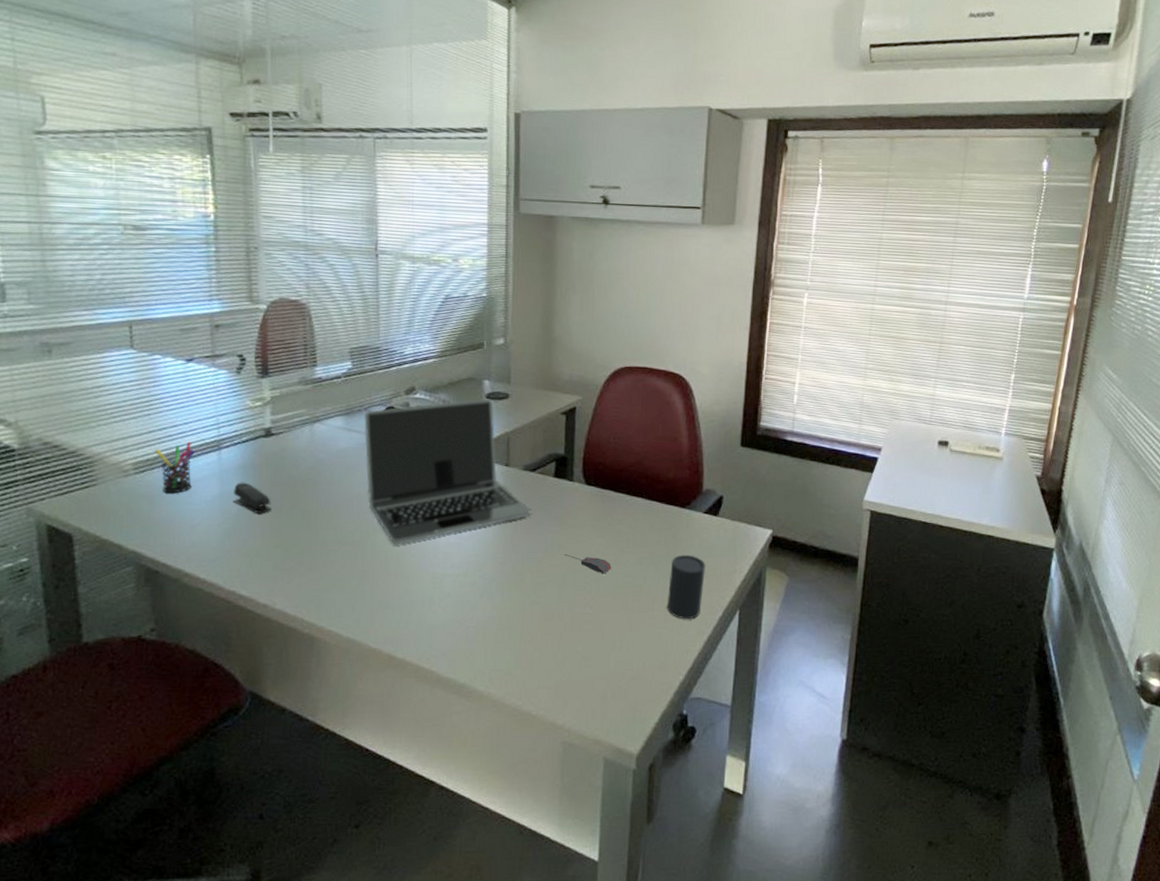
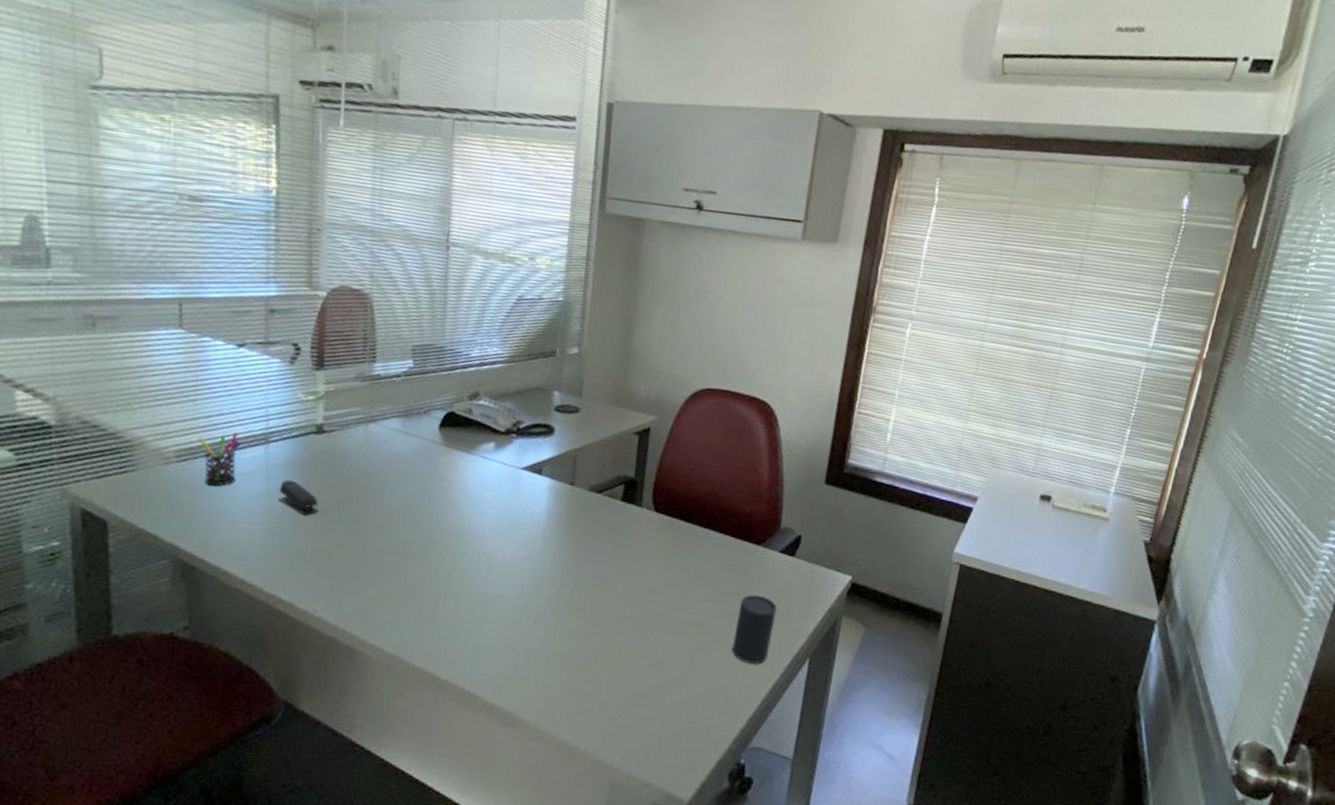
laptop: present [363,399,531,545] -> none [420,411,594,560]
computer mouse: present [564,554,611,574] -> none [626,584,676,609]

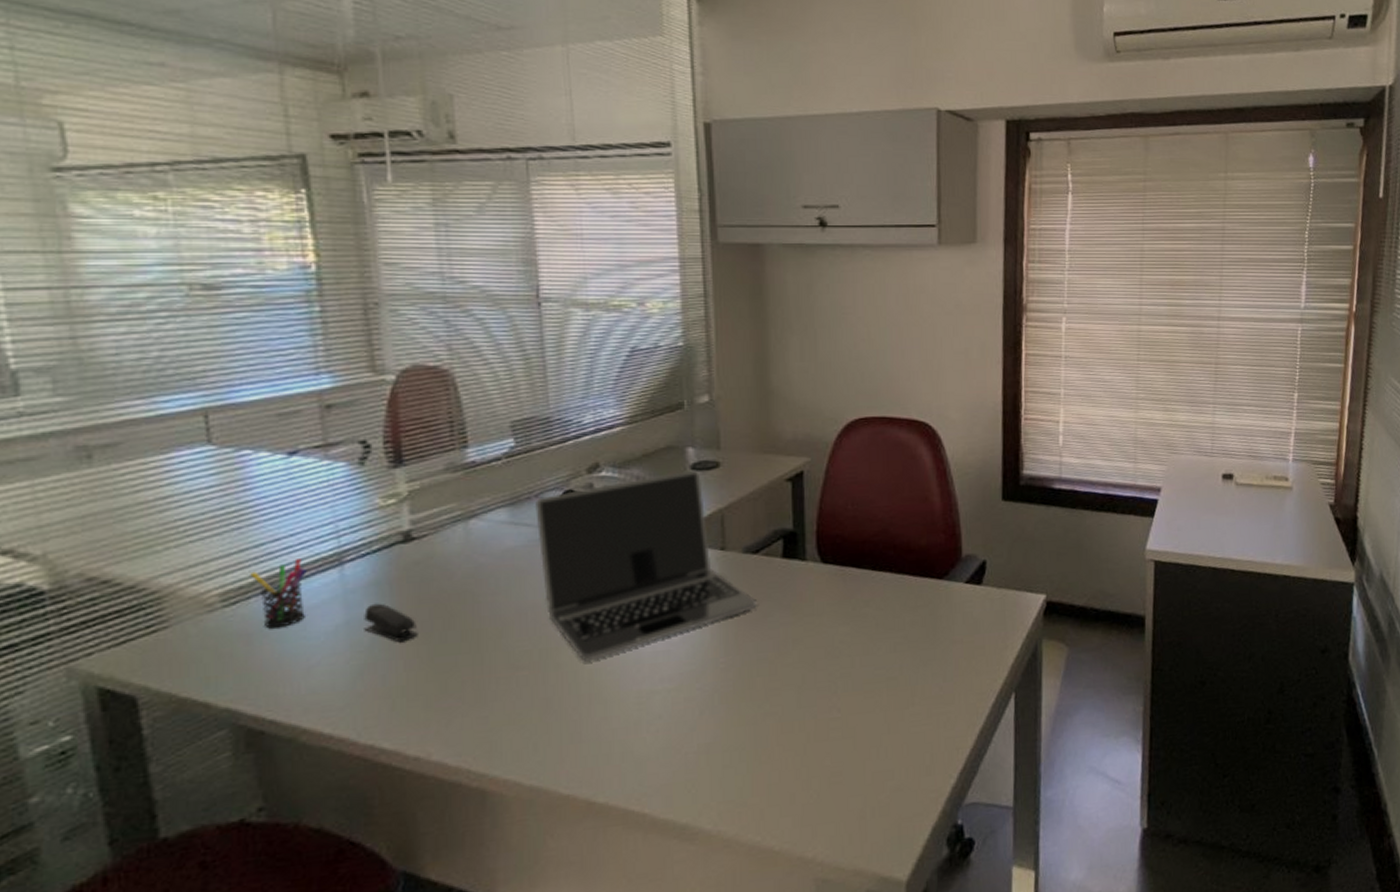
laptop: none [420,411,594,560] -> present [534,470,757,662]
cup: present [731,594,777,664] -> none [929,634,972,711]

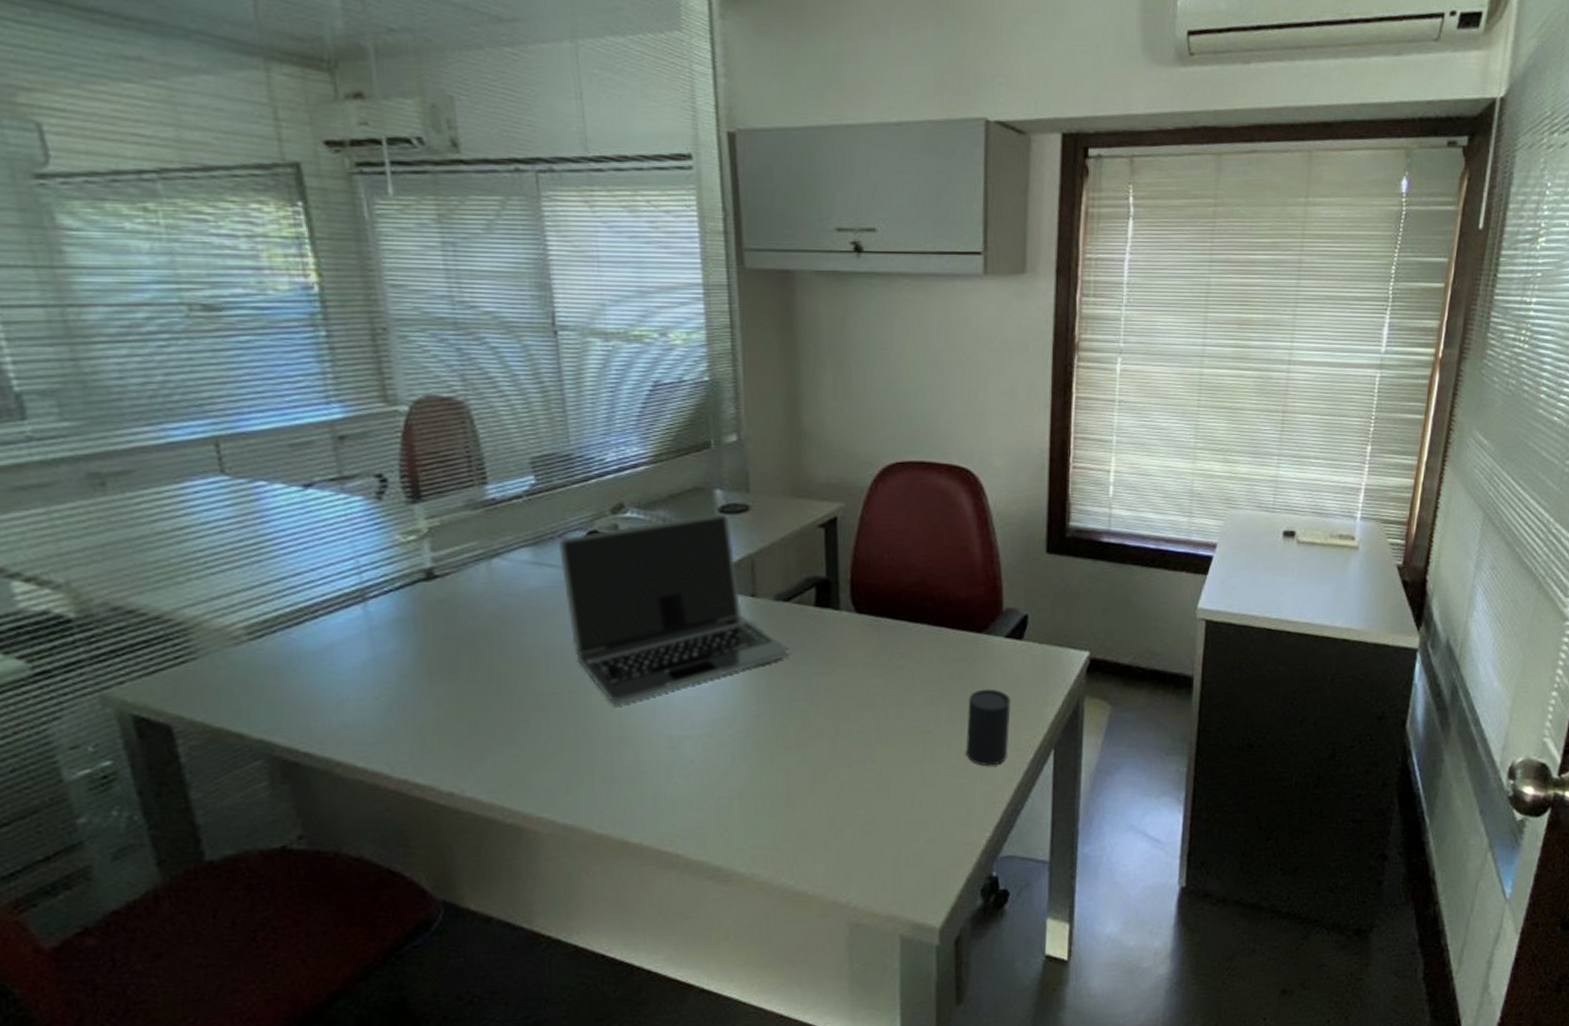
pen holder: present [250,559,307,629] -> none [274,594,331,663]
stapler: present [364,603,418,641] -> none [390,640,446,679]
cup: none [929,634,972,711] -> present [965,688,1011,766]

